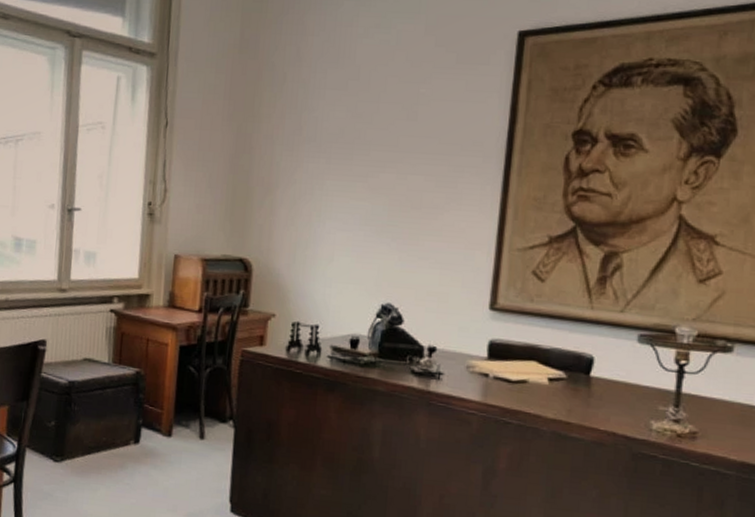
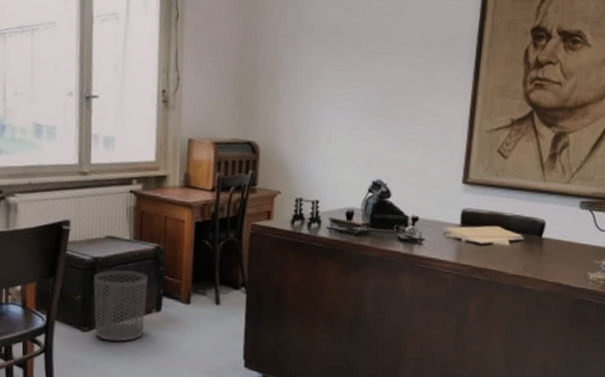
waste bin: none [68,395,126,476] -> present [93,269,148,342]

